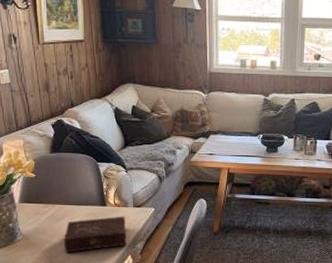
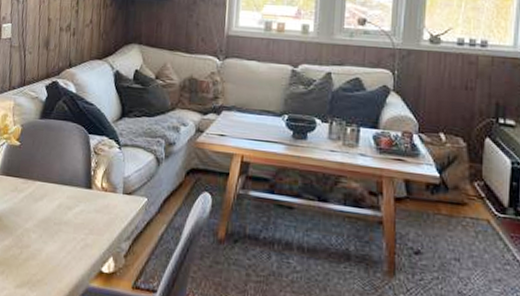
book: present [63,216,127,253] -> none [38,203,112,244]

